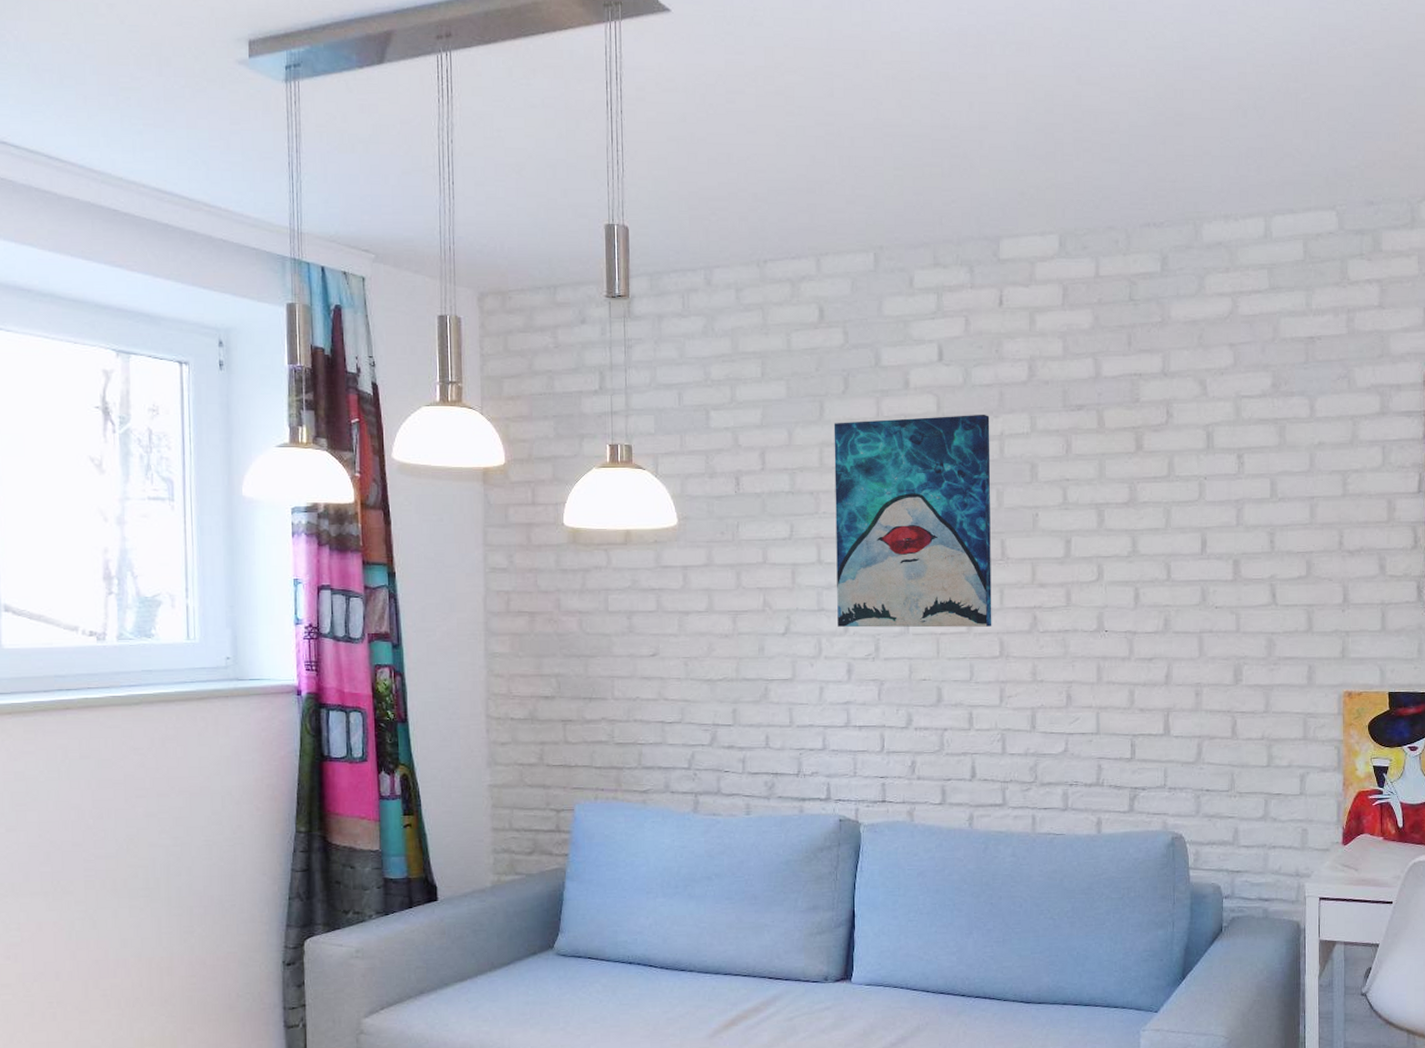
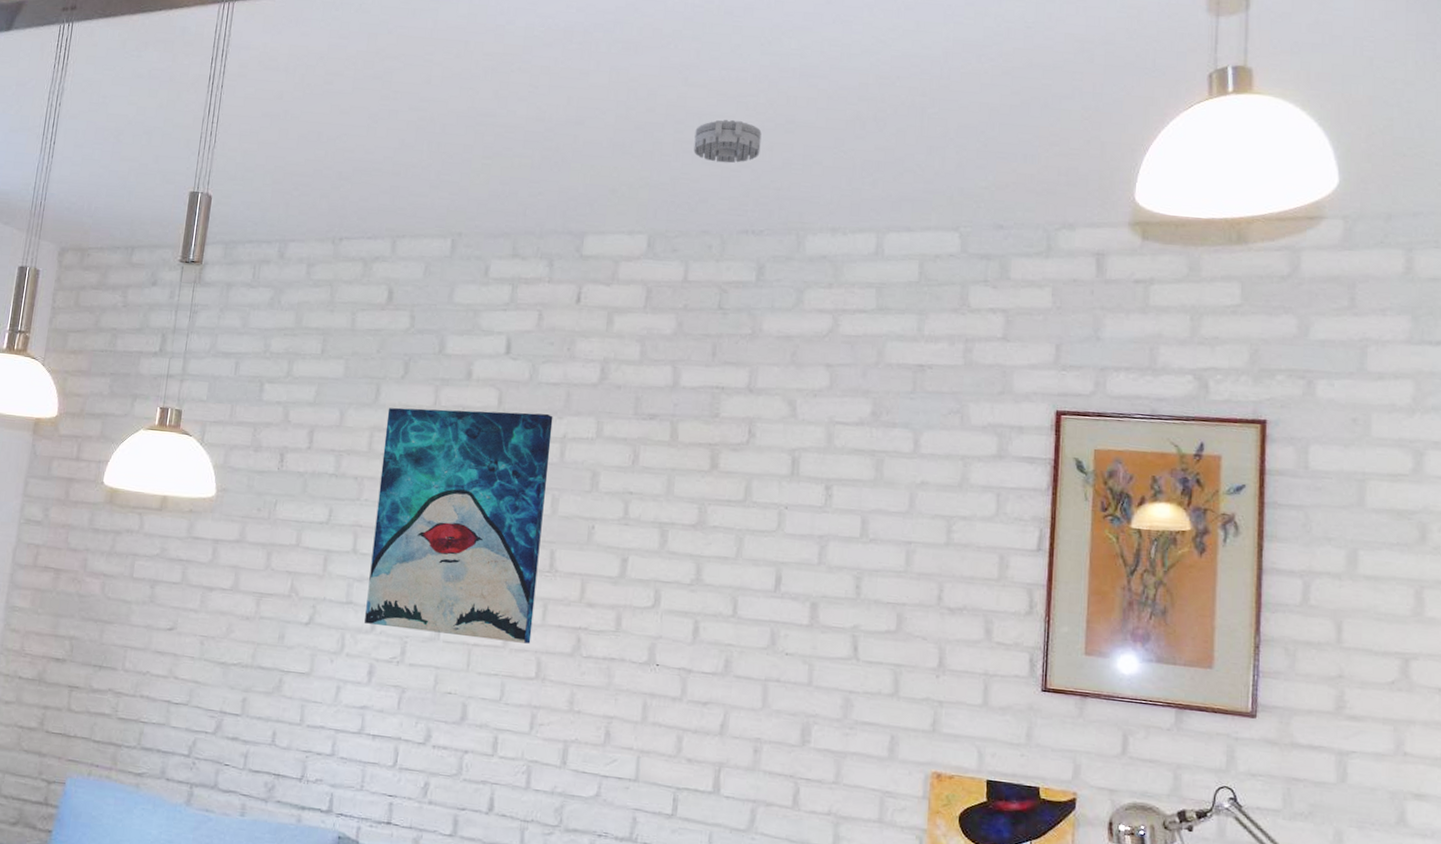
smoke detector: none [1093,115,1154,159] -> present [693,119,762,163]

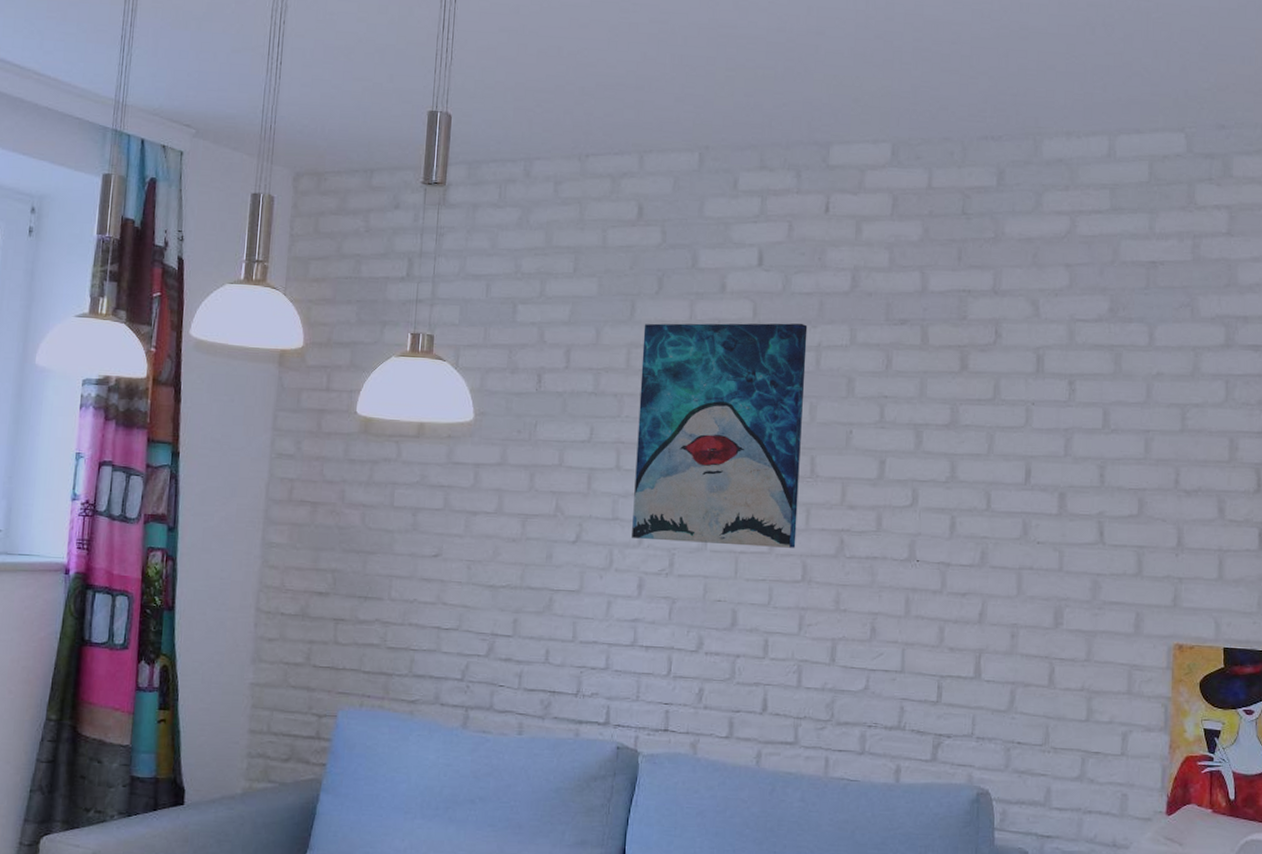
smoke detector: present [693,119,762,163] -> none [932,27,997,71]

